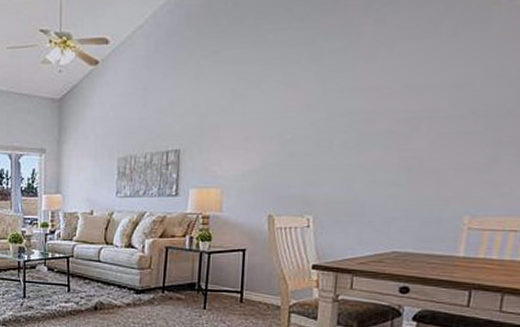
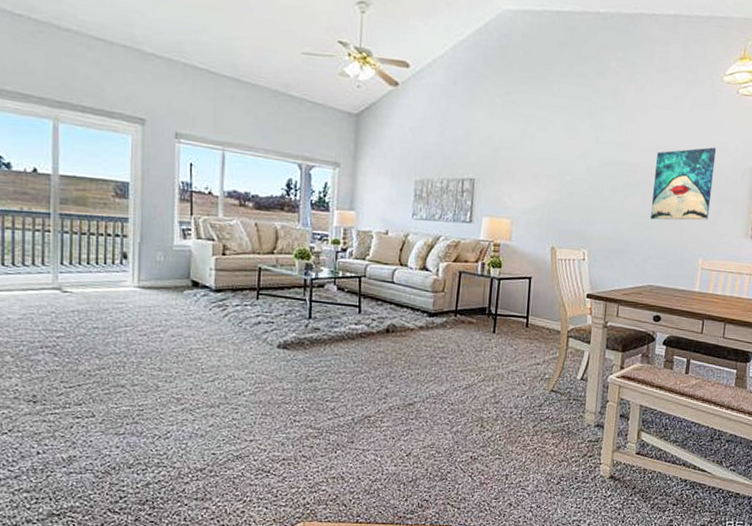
wall art: none [396,75,492,174] -> present [651,146,717,220]

